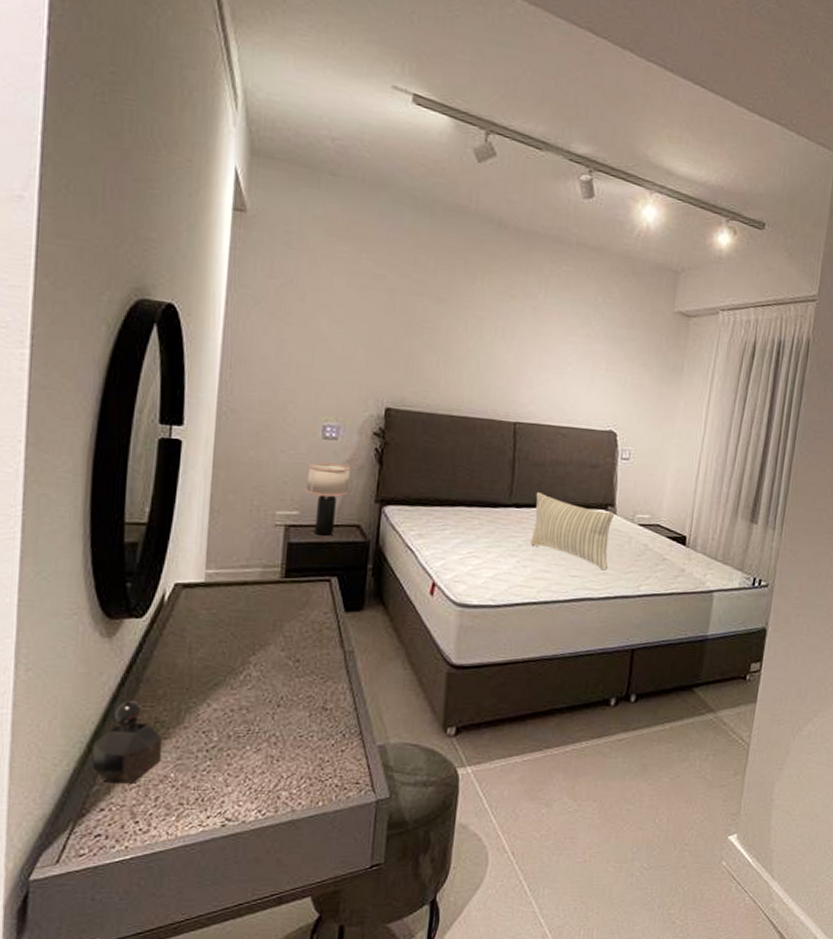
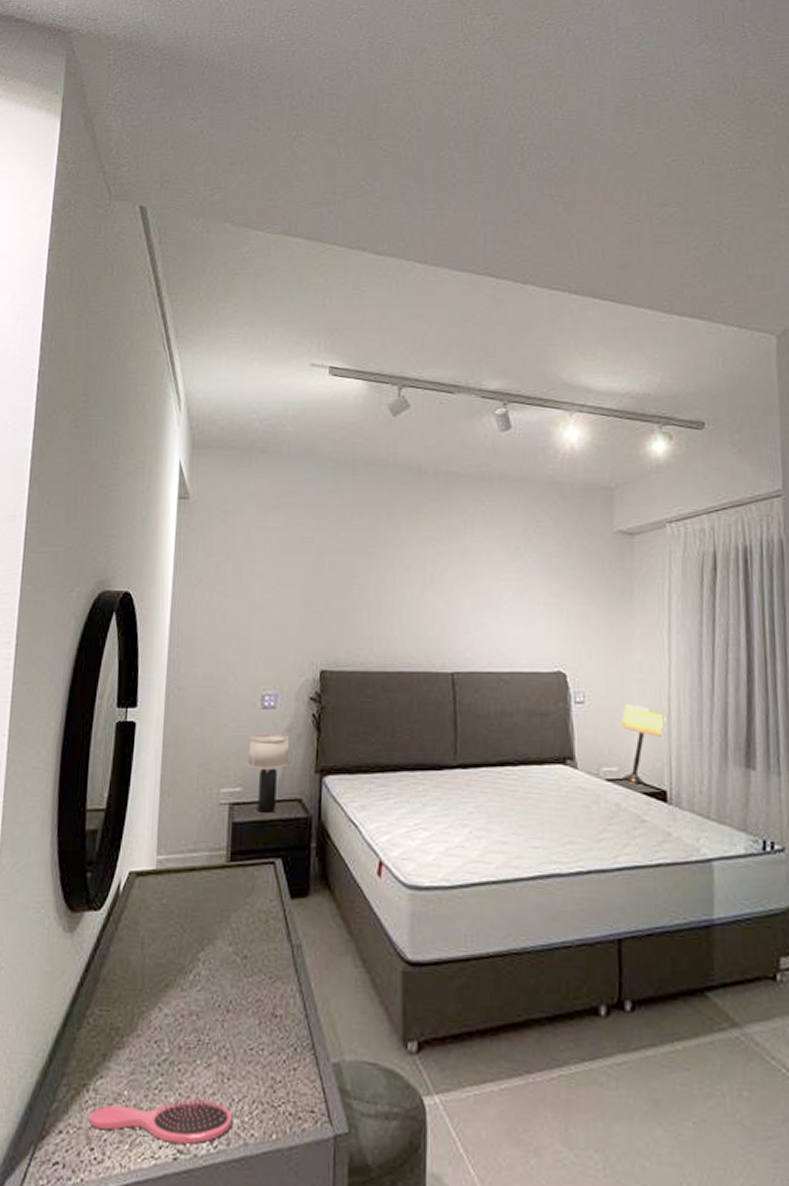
perfume bottle: present [92,701,163,784] -> none [53,1004,117,1102]
hairbrush: none [132,775,282,813] -> present [88,1096,233,1144]
pillow: present [530,492,614,571] -> none [481,750,576,839]
table lamp: none [652,464,695,530] -> present [620,704,666,784]

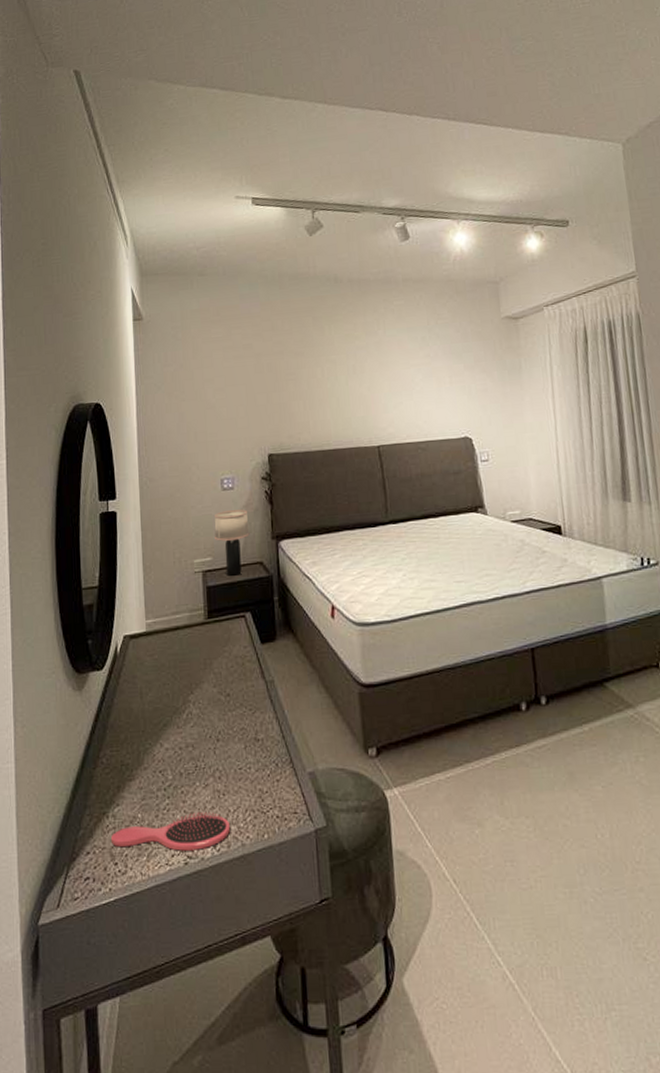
table lamp: present [620,704,666,784] -> none [519,458,556,523]

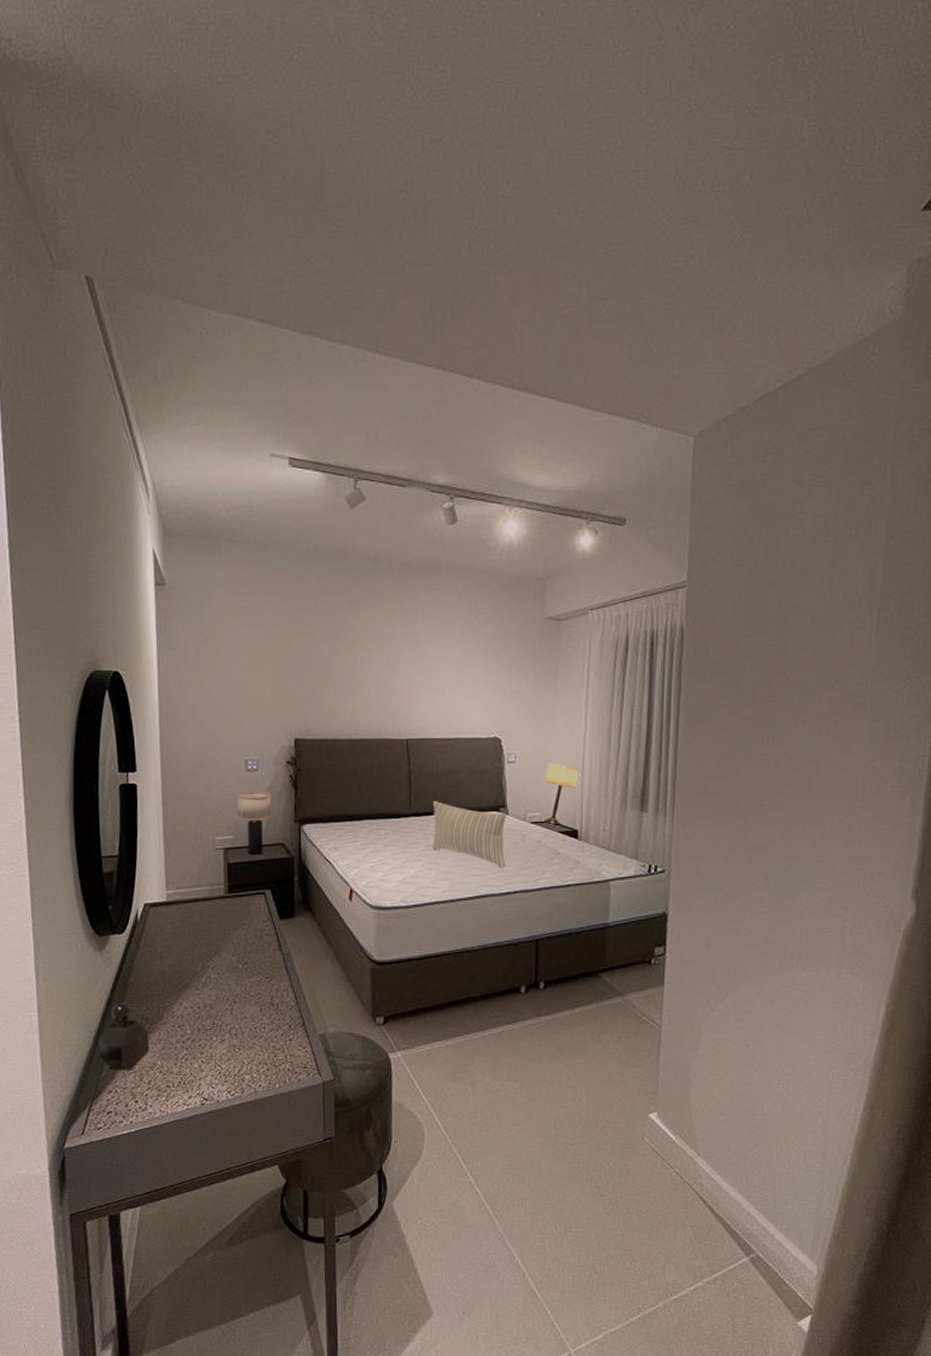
perfume bottle: none [76,747,130,827] -> present [98,1002,150,1070]
hairbrush: present [110,811,231,851] -> none [131,1062,245,1094]
pillow: none [409,506,491,572] -> present [432,801,506,868]
table lamp: none [519,458,556,523] -> present [544,763,580,826]

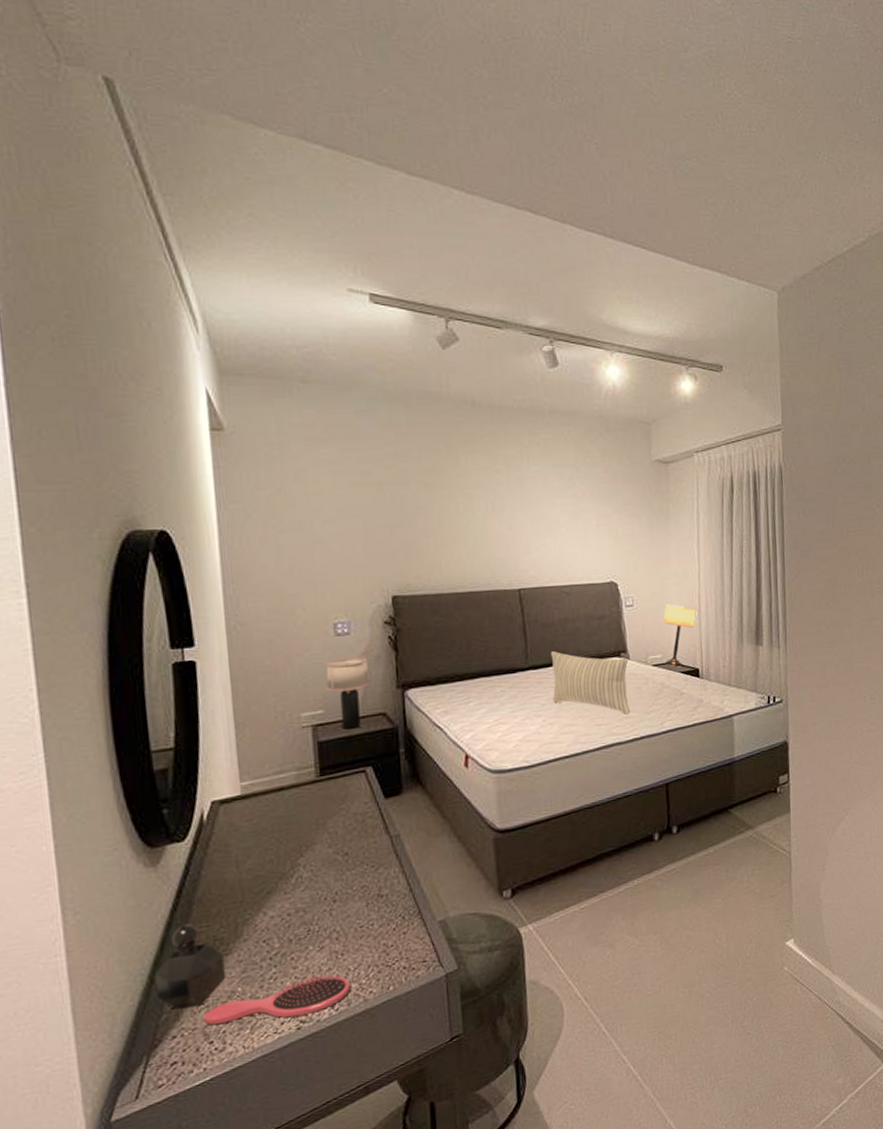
hairbrush: none [131,1062,245,1094] -> present [203,973,351,1025]

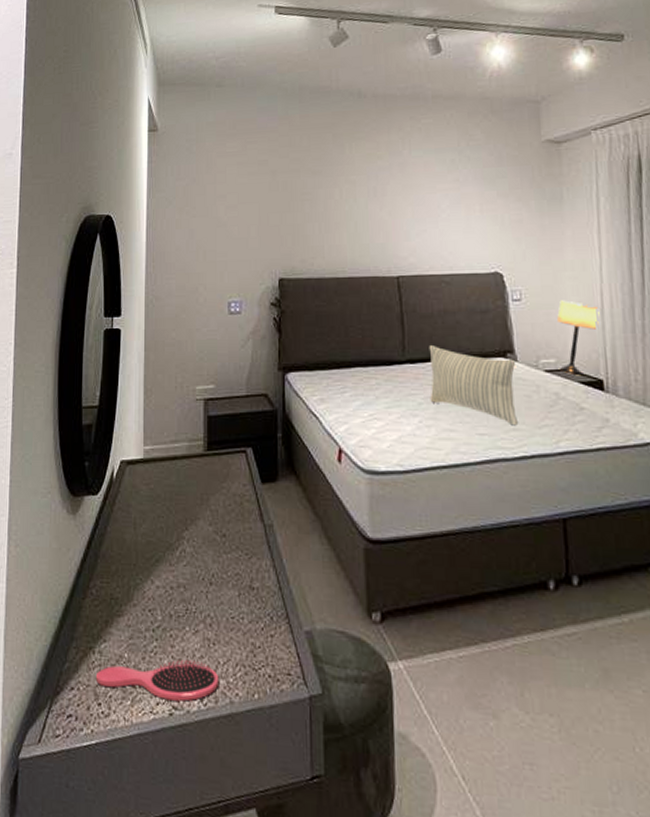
perfume bottle: present [154,923,227,1009] -> none [63,577,117,663]
table lamp: present [326,657,370,730] -> none [219,336,255,407]

